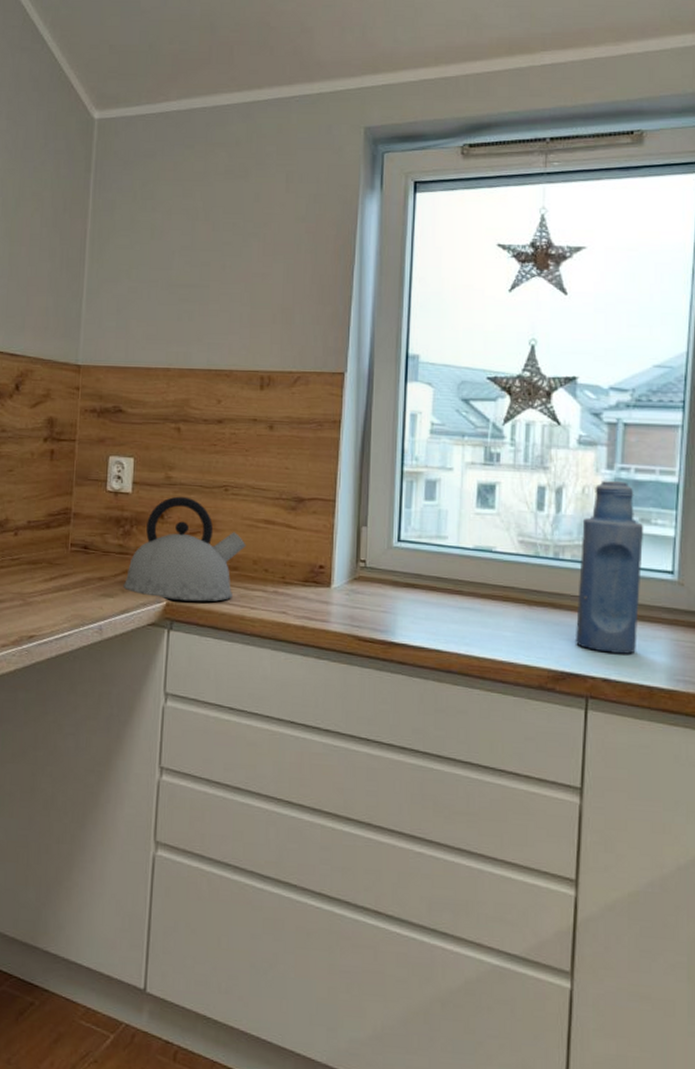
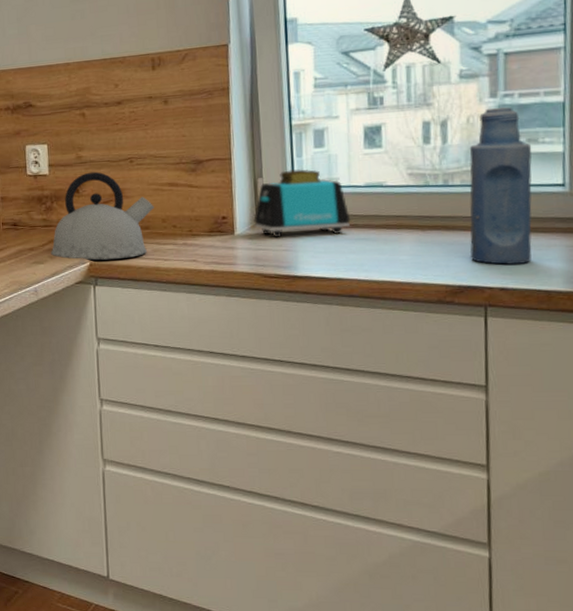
toaster: none [353,521,456,599] -> present [254,169,351,237]

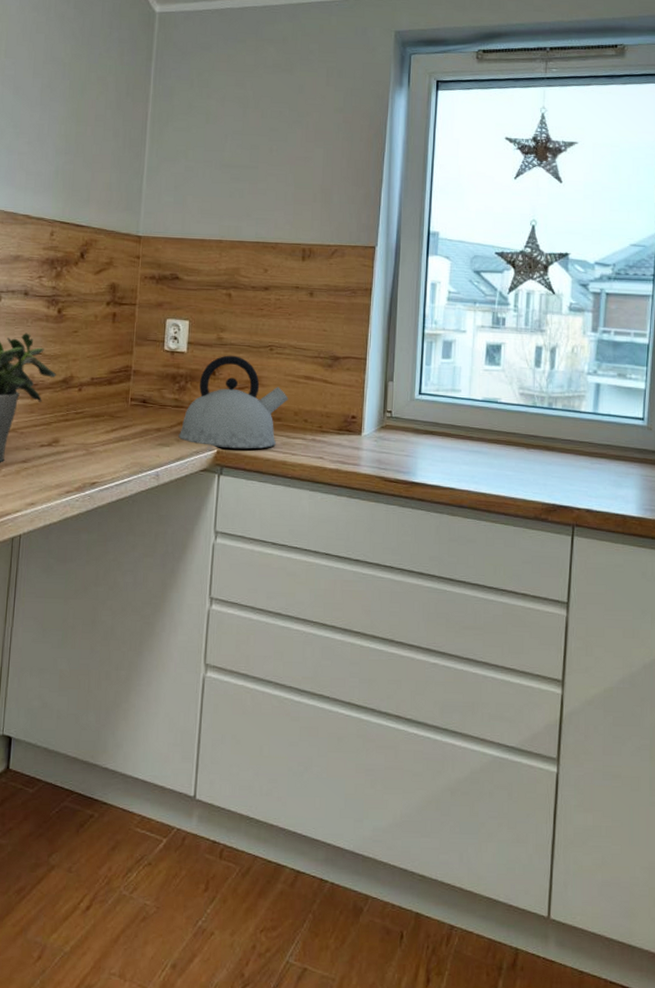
toaster: present [254,169,351,237] -> none [380,376,467,444]
bottle: present [469,107,532,265] -> none [564,342,621,488]

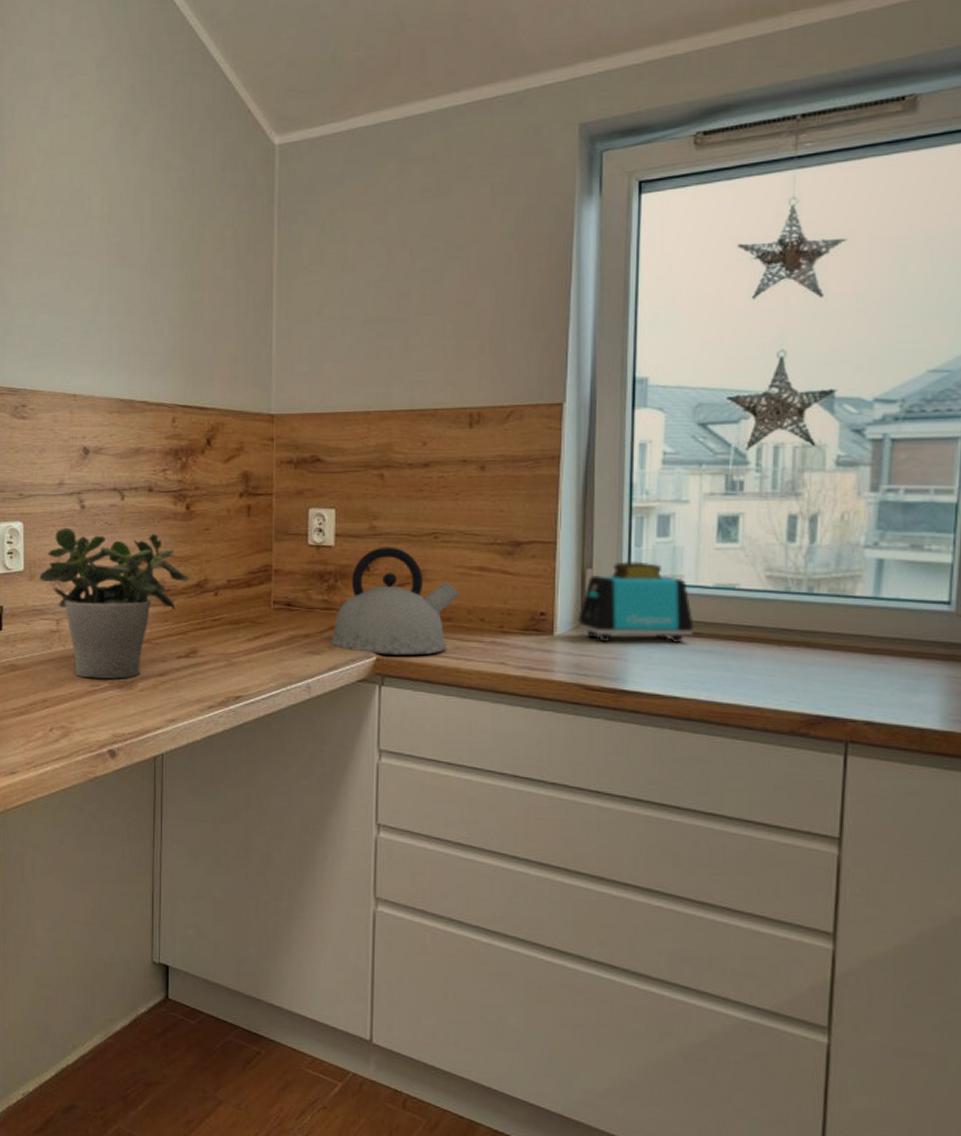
toaster: none [380,376,467,444] -> present [578,561,694,643]

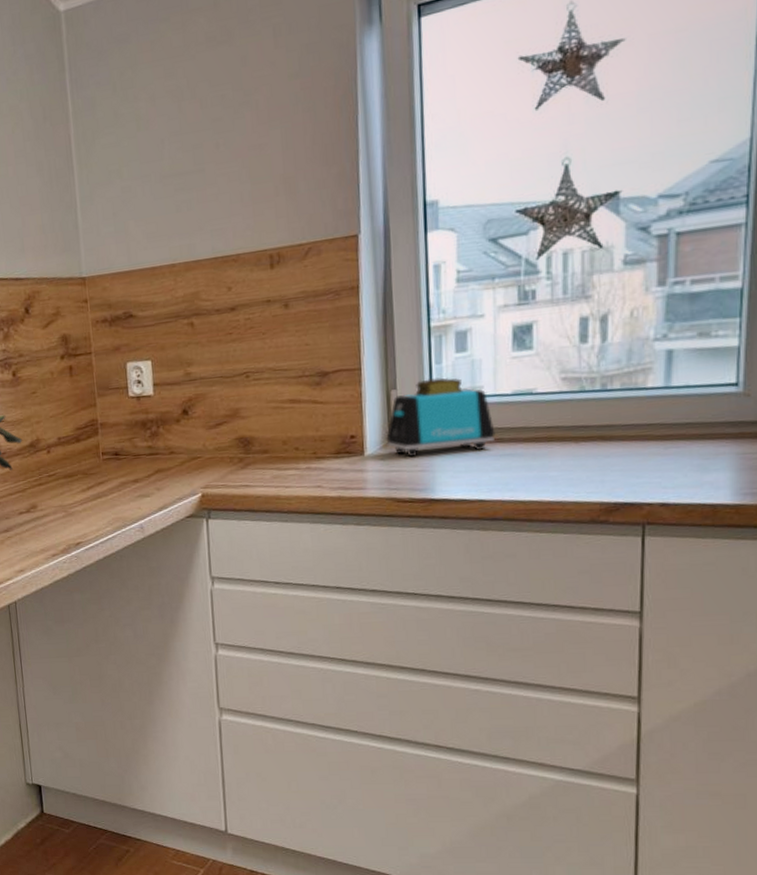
kettle: present [330,547,460,656] -> none [157,389,274,491]

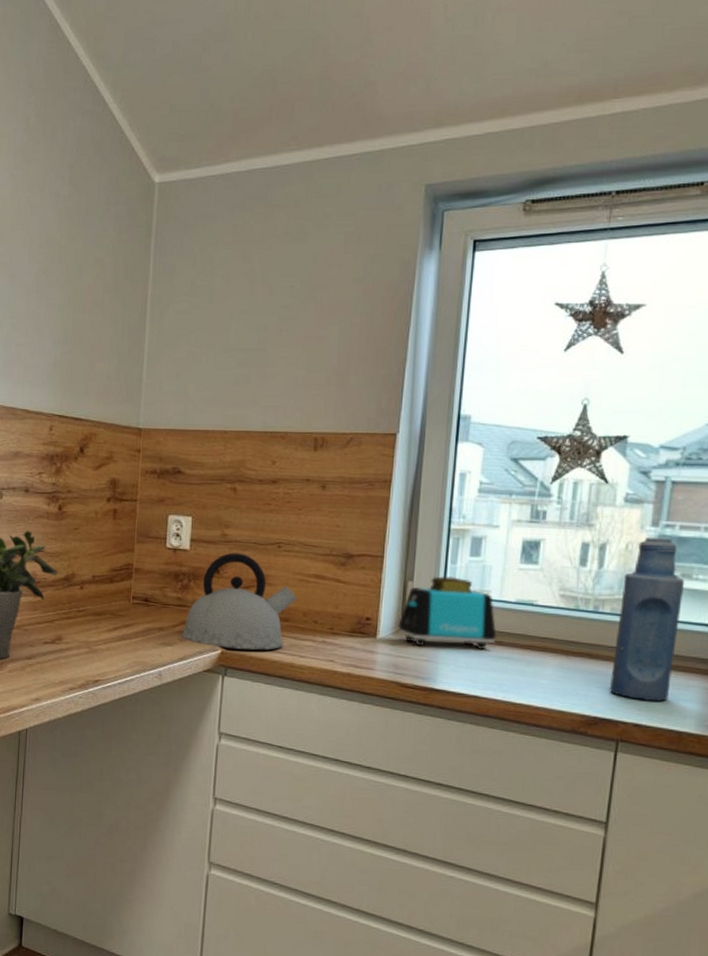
kettle: none [157,389,274,491] -> present [181,552,297,651]
bottle: none [628,296,703,478] -> present [609,537,685,702]

